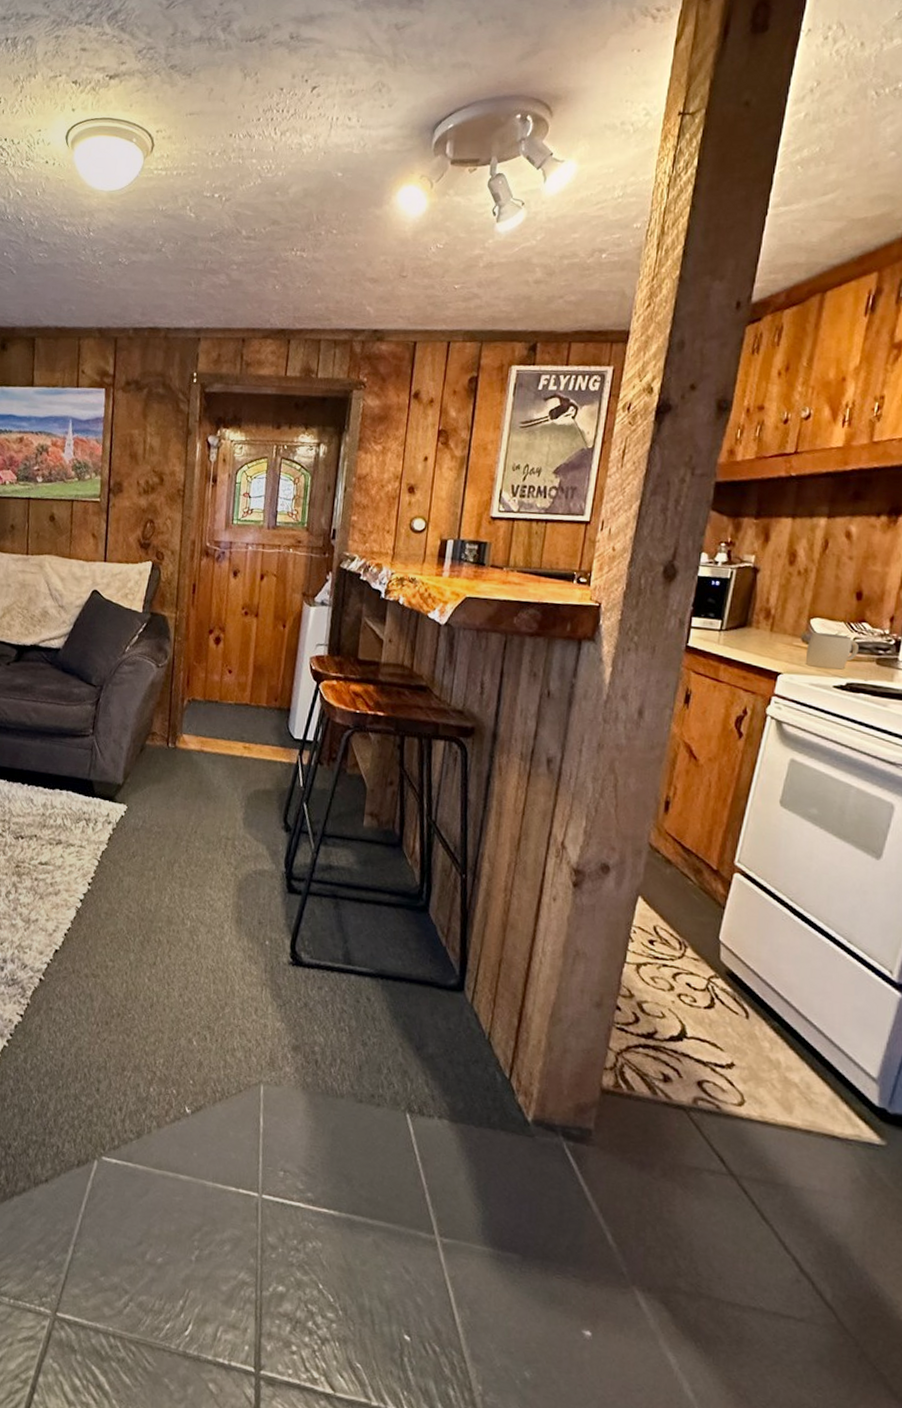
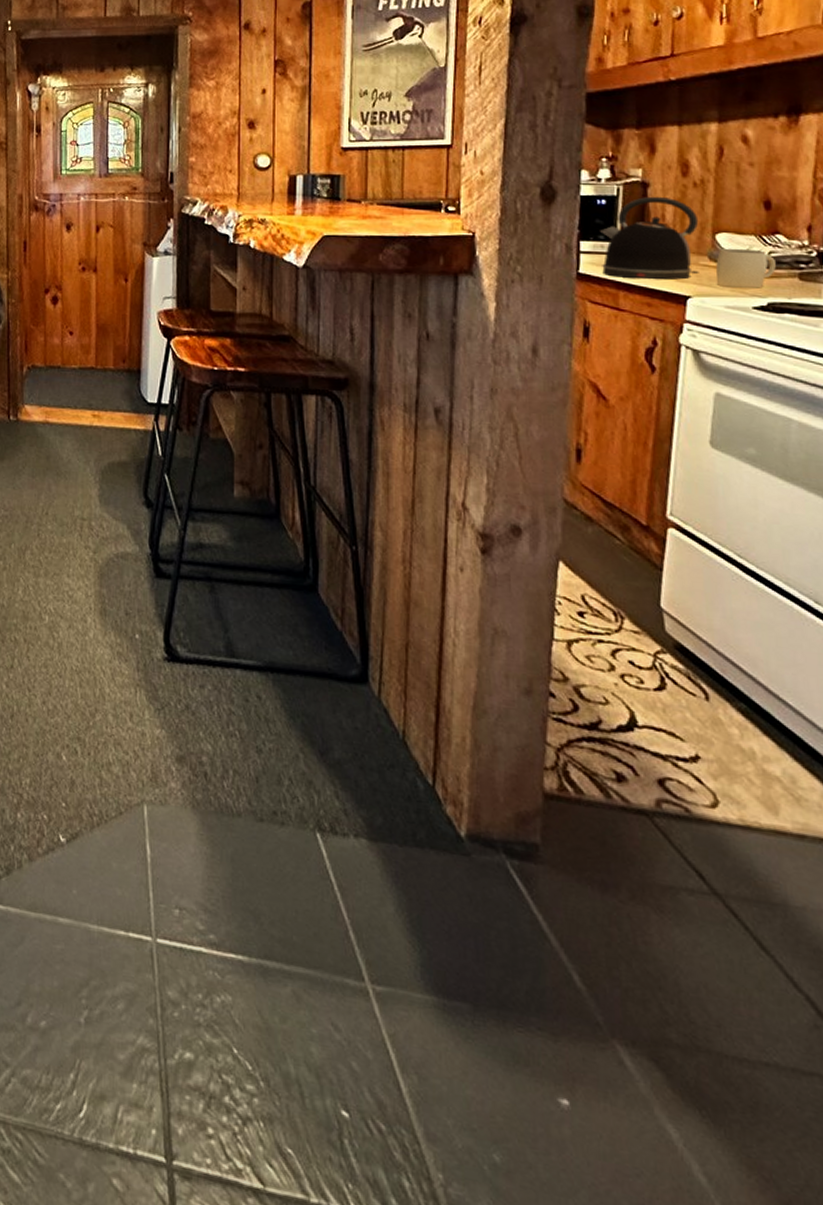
kettle: none [708,580,798,658] -> present [600,196,699,280]

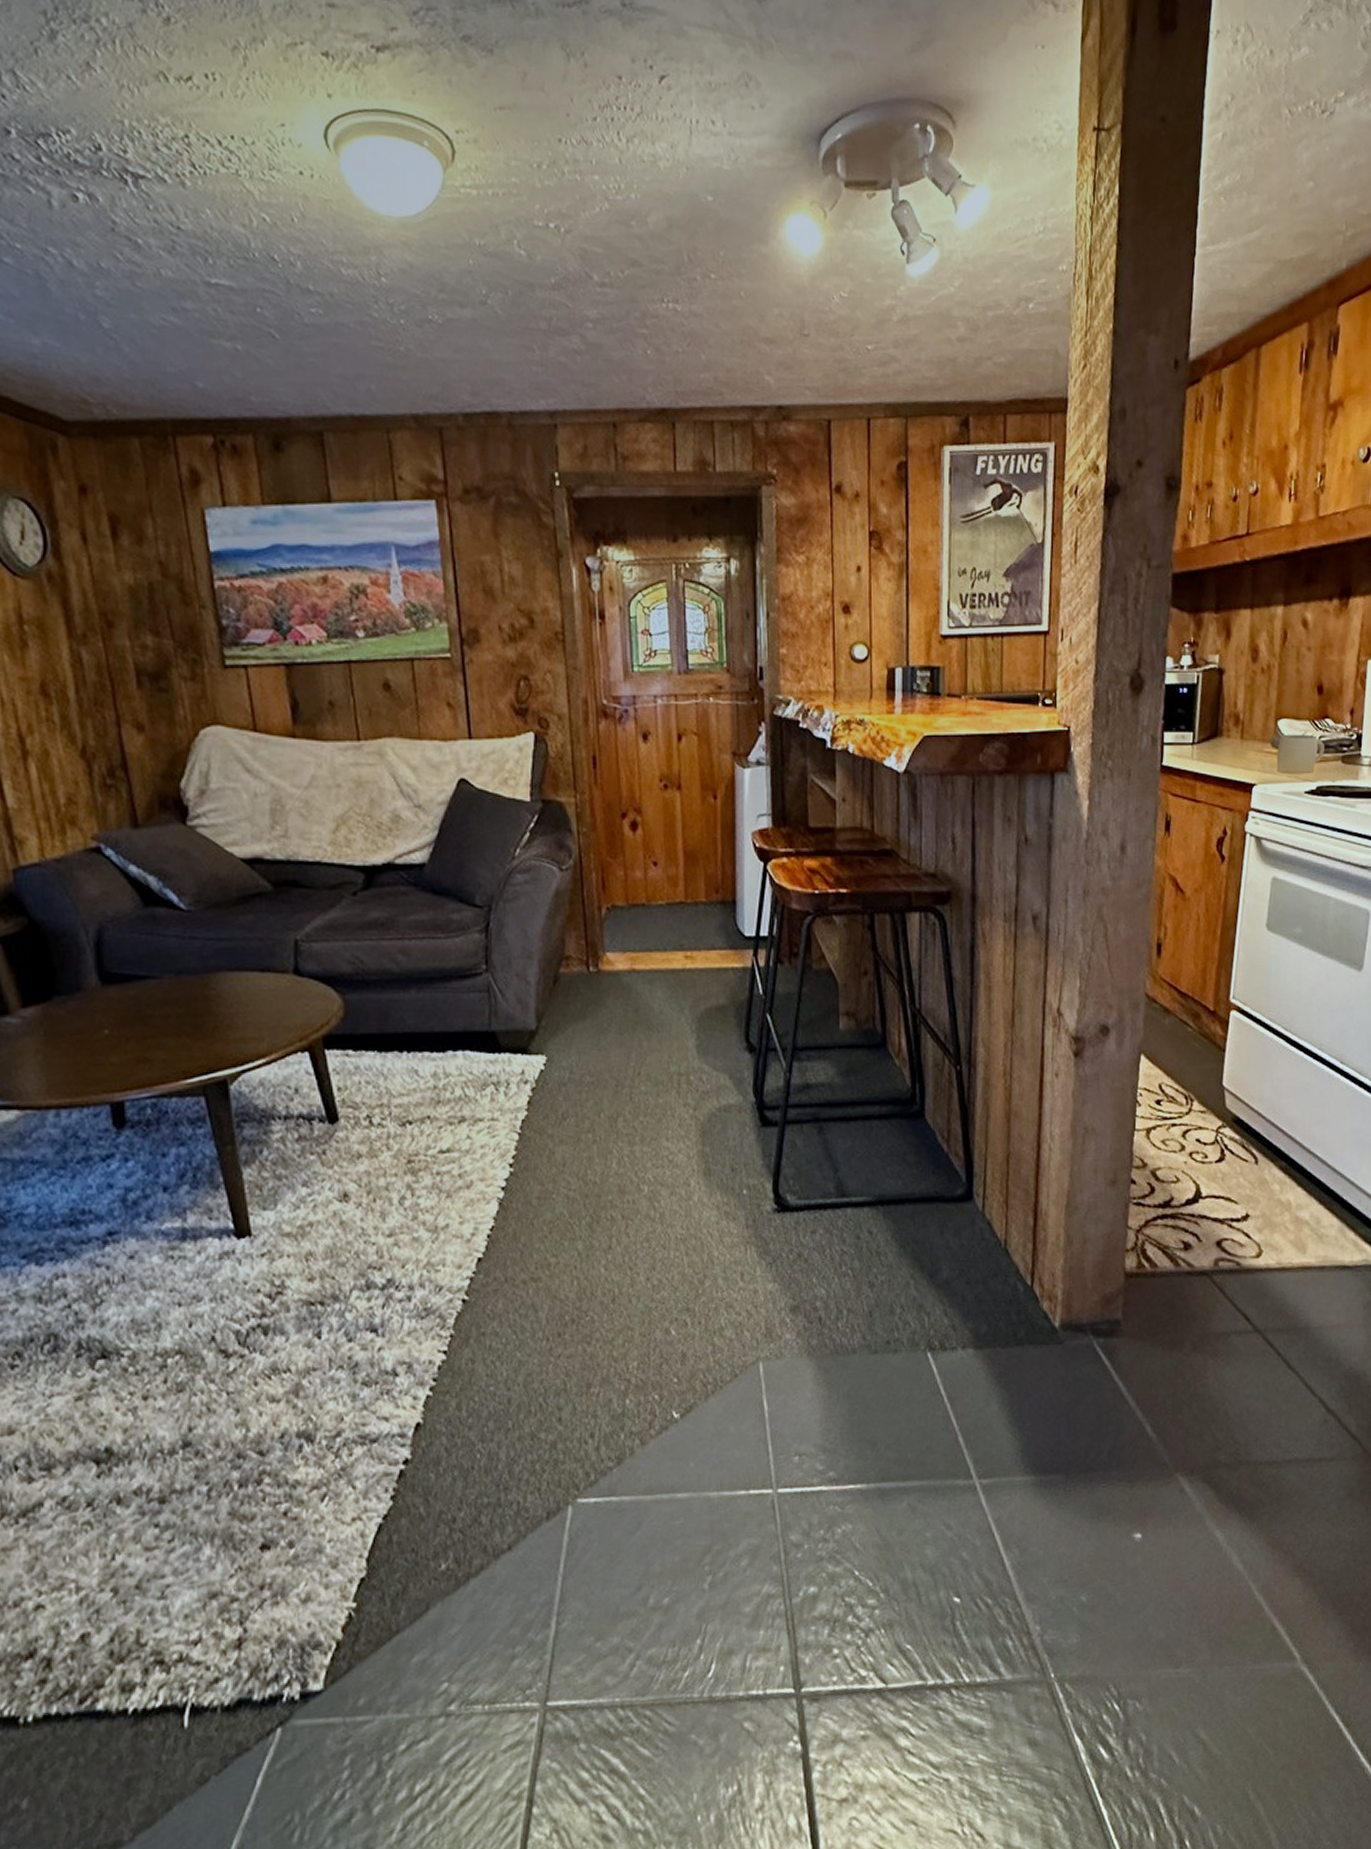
kettle: present [600,196,699,280] -> none [1182,683,1265,769]

